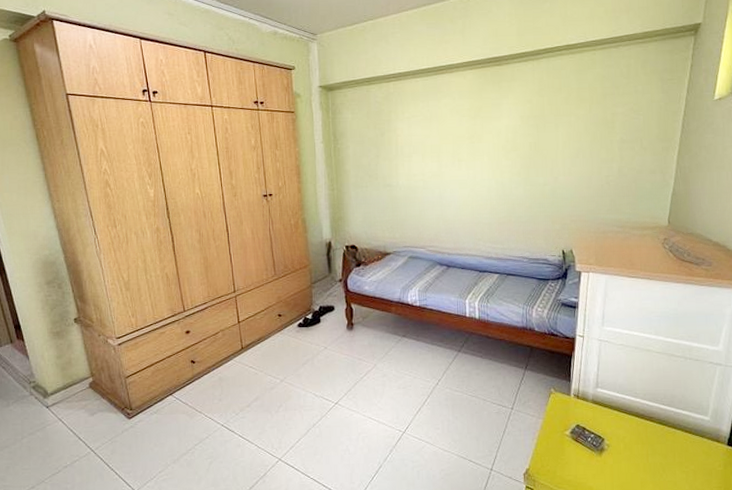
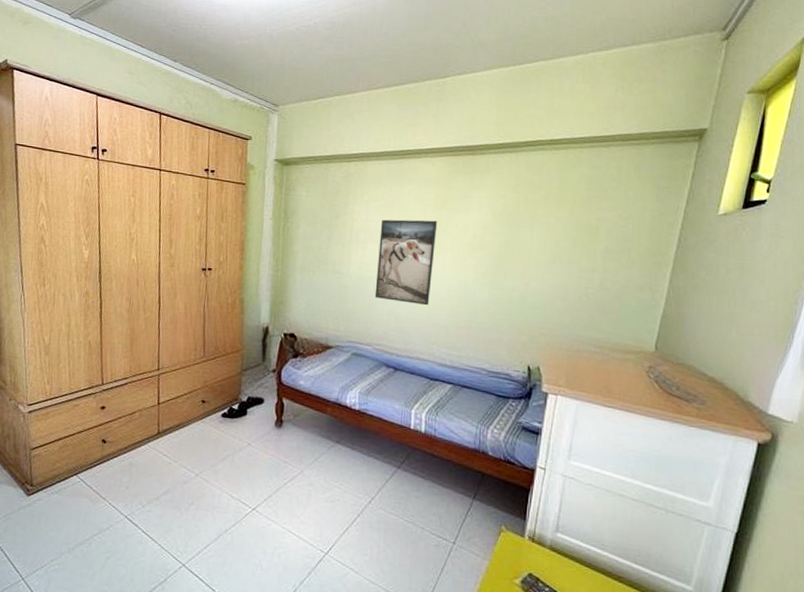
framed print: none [422,129,474,207] -> present [374,219,438,306]

